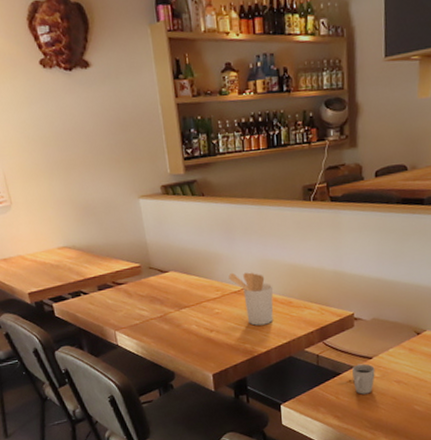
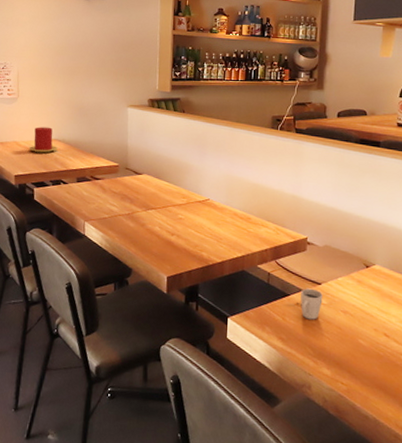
candle: none [36,234,69,265] -> present [28,127,58,153]
utensil holder: present [229,272,274,326] -> none [196,183,235,236]

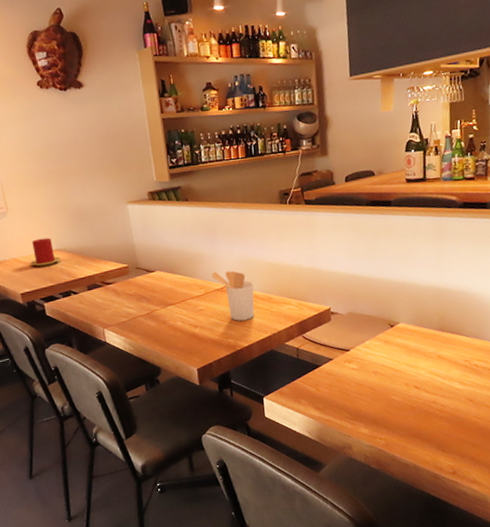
utensil holder: none [196,183,235,236] -> present [212,270,255,321]
cup: present [301,288,323,320] -> none [331,356,353,386]

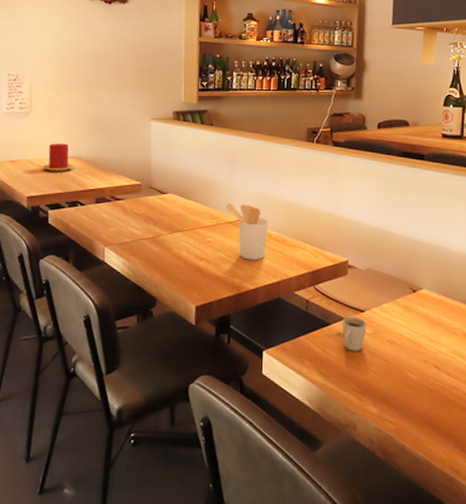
cup: none [331,356,353,386] -> present [343,316,367,352]

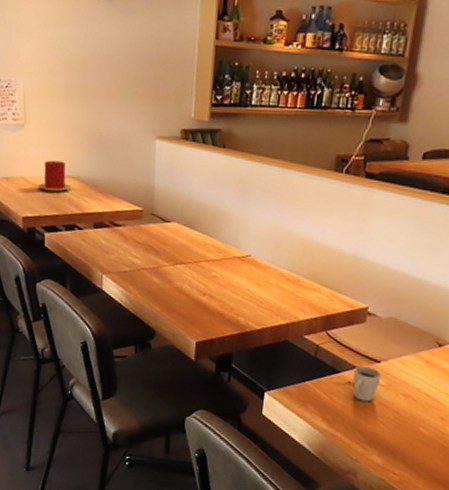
utensil holder: present [226,202,269,260] -> none [234,235,282,300]

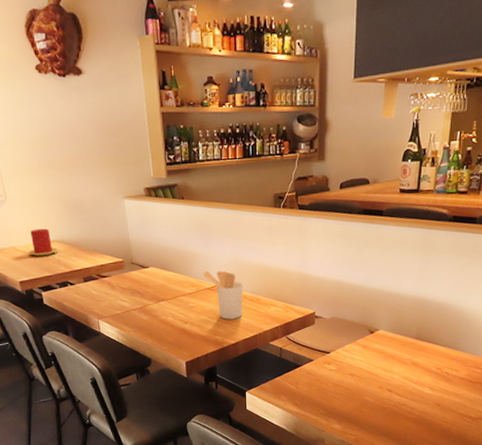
utensil holder: none [234,235,282,300] -> present [203,270,244,320]
cup: present [352,365,381,402] -> none [311,357,332,385]

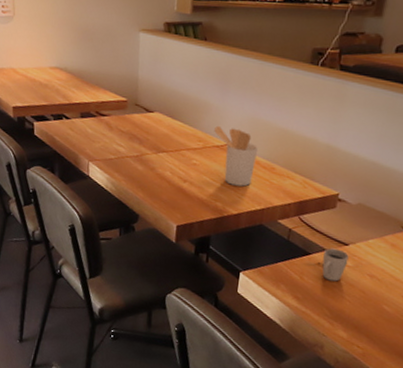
candle: present [28,228,58,257] -> none [27,52,59,83]
cup: none [311,357,332,385] -> present [322,248,349,282]

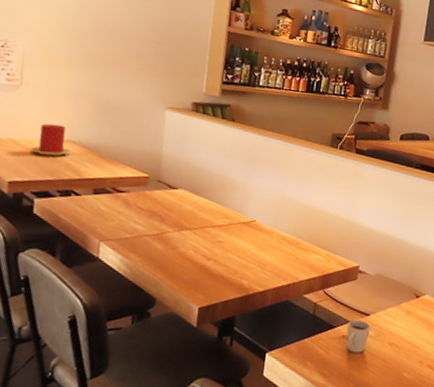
candle: none [27,52,59,83] -> present [30,123,71,157]
utensil holder: present [214,125,259,187] -> none [240,202,285,263]

